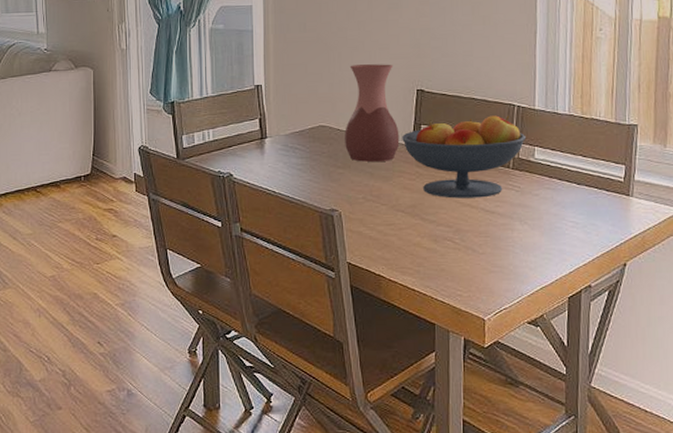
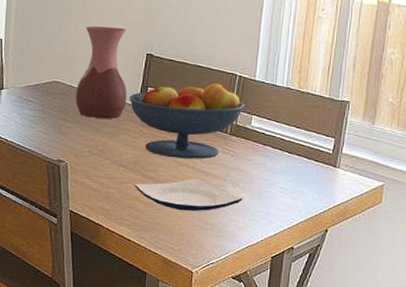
plate: none [415,219,532,255] -> present [135,179,242,212]

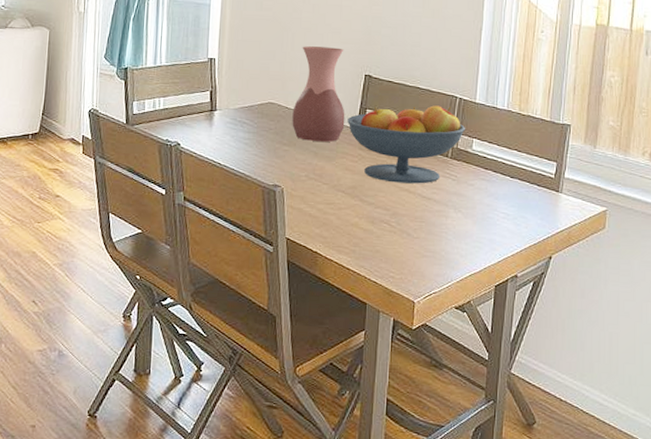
plate: present [135,179,242,212] -> none [354,204,465,239]

